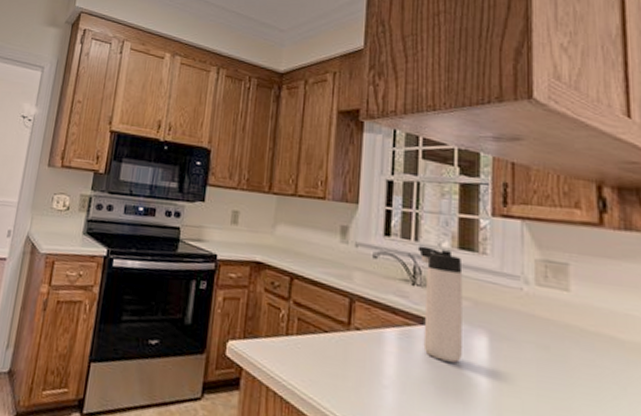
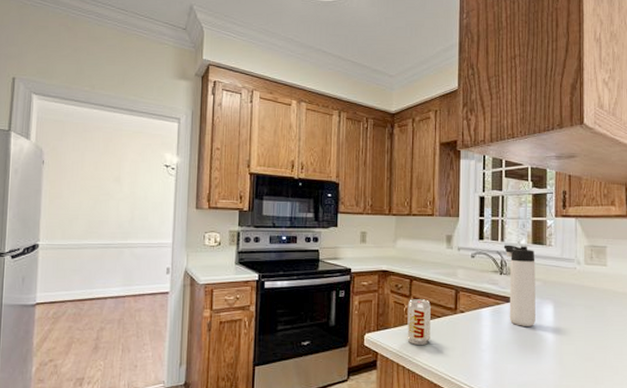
beverage can: none [282,303,316,367] -> present [407,299,431,345]

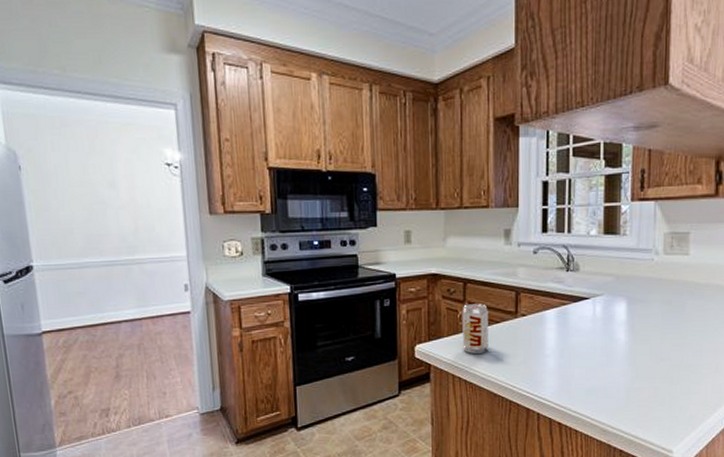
thermos bottle: present [503,245,535,326] -> none [570,236,607,328]

